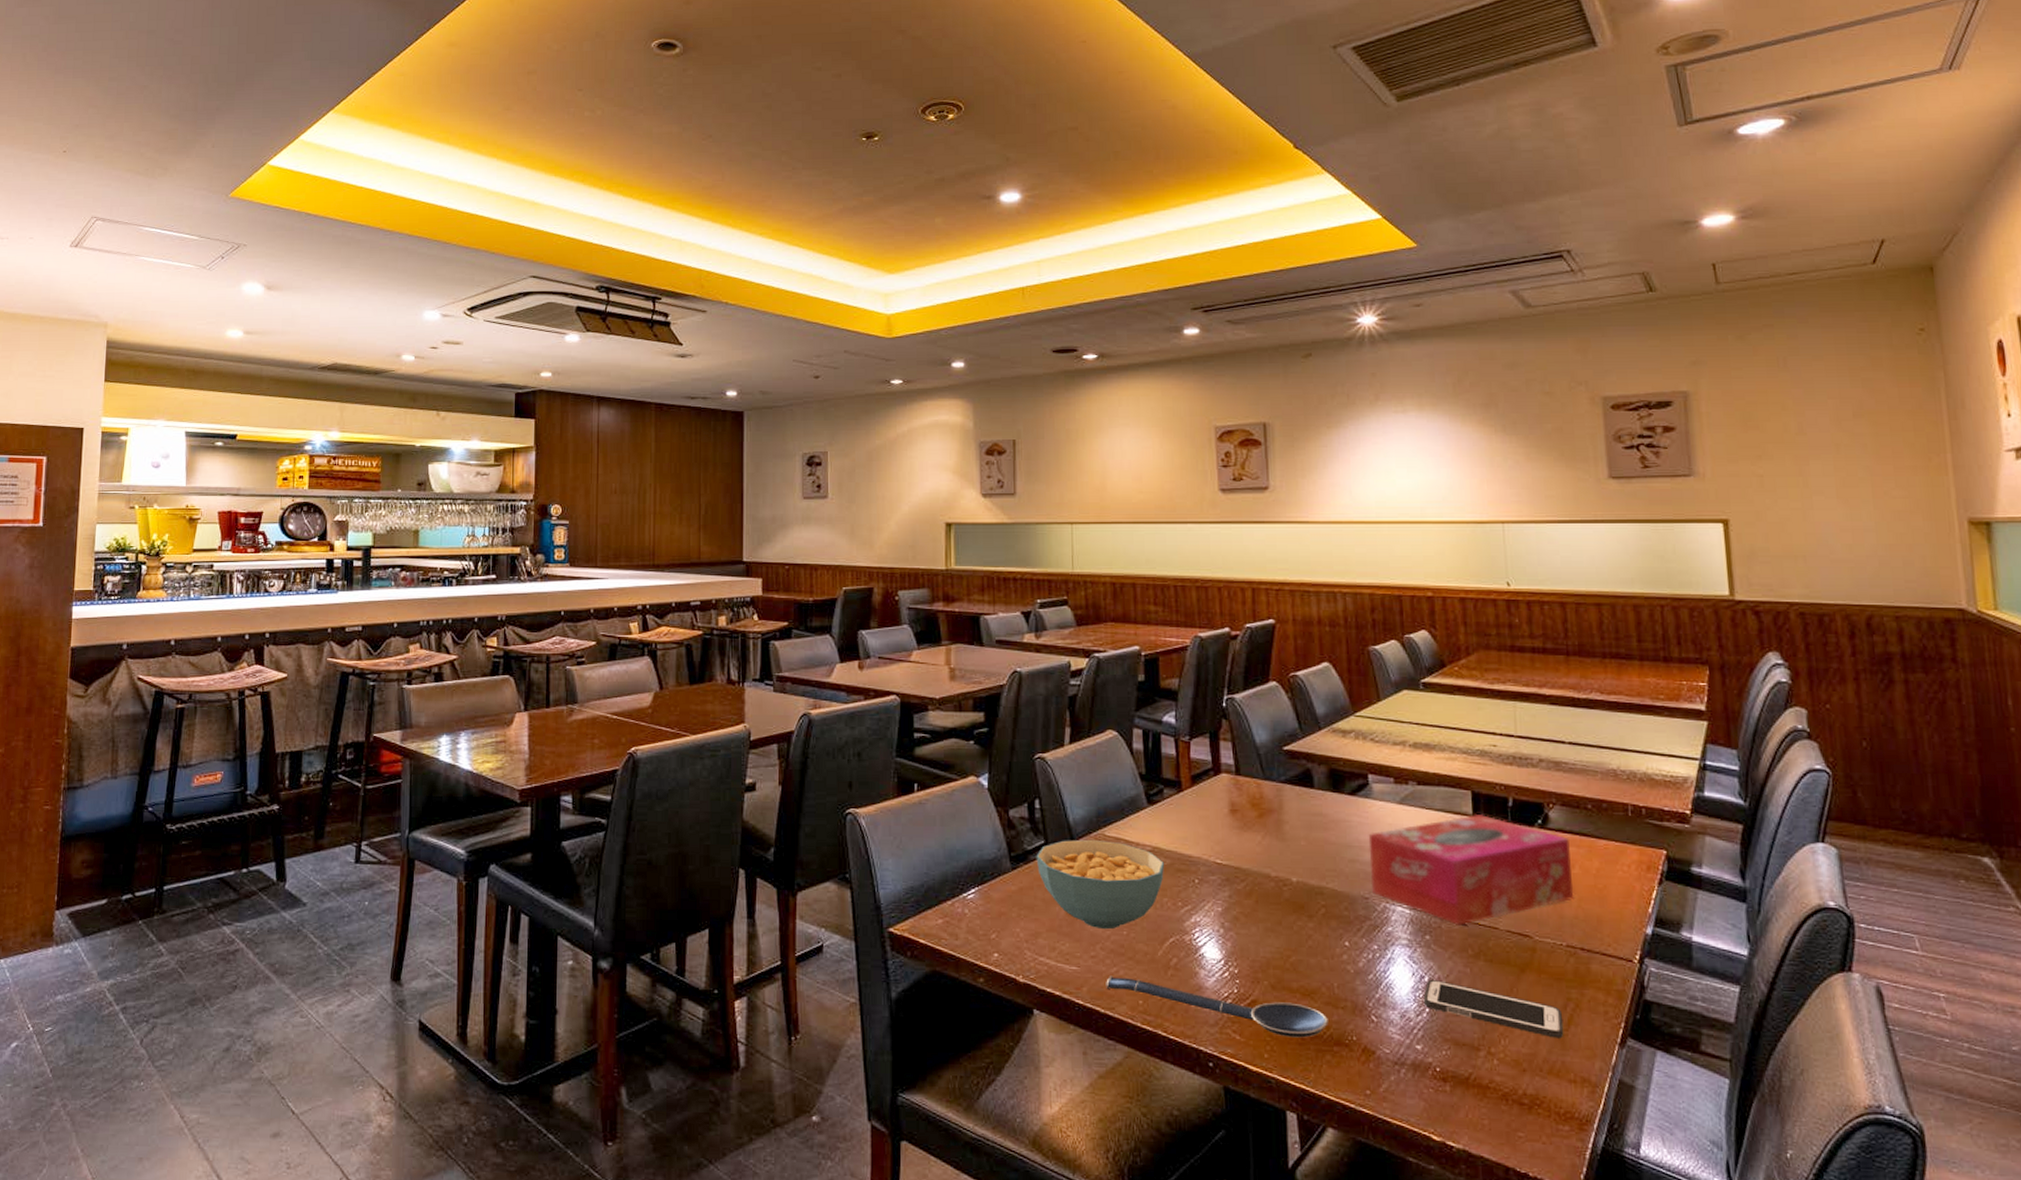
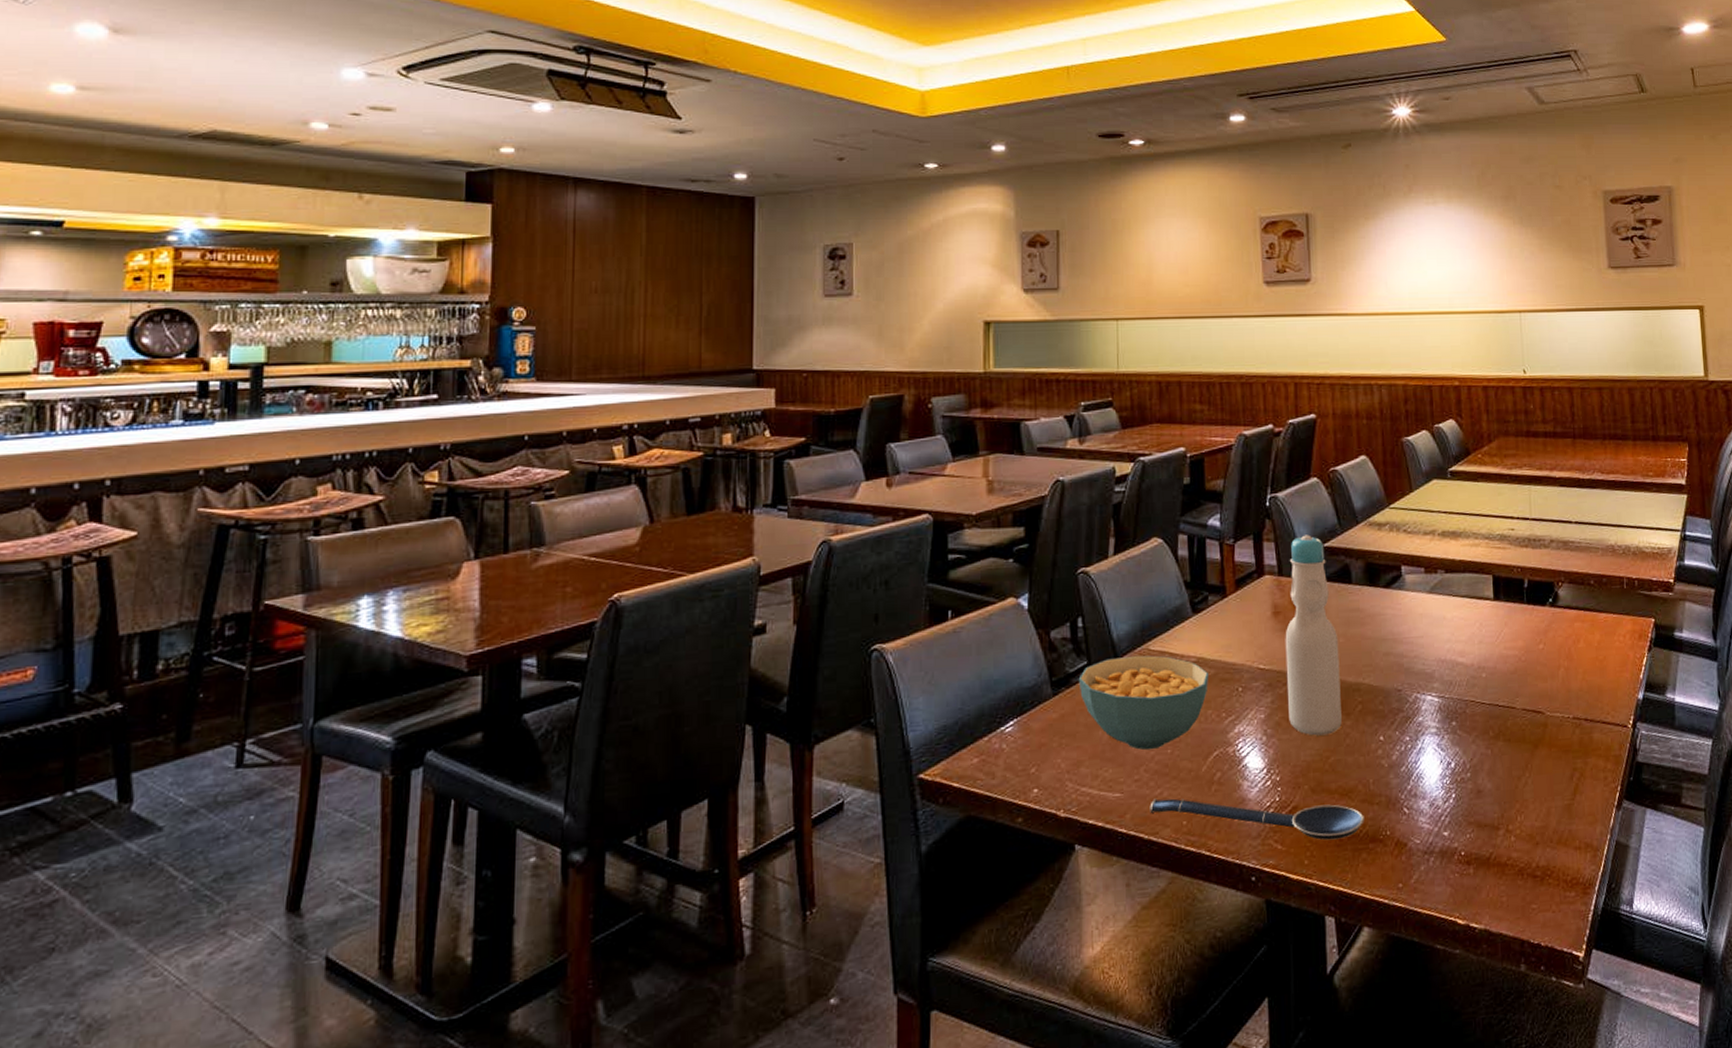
bottle: none [1243,737,1304,934] -> present [1285,534,1342,736]
tissue box: present [1368,815,1574,926] -> none [1401,598,1580,709]
cell phone: present [1423,979,1564,1039] -> none [1450,764,1571,809]

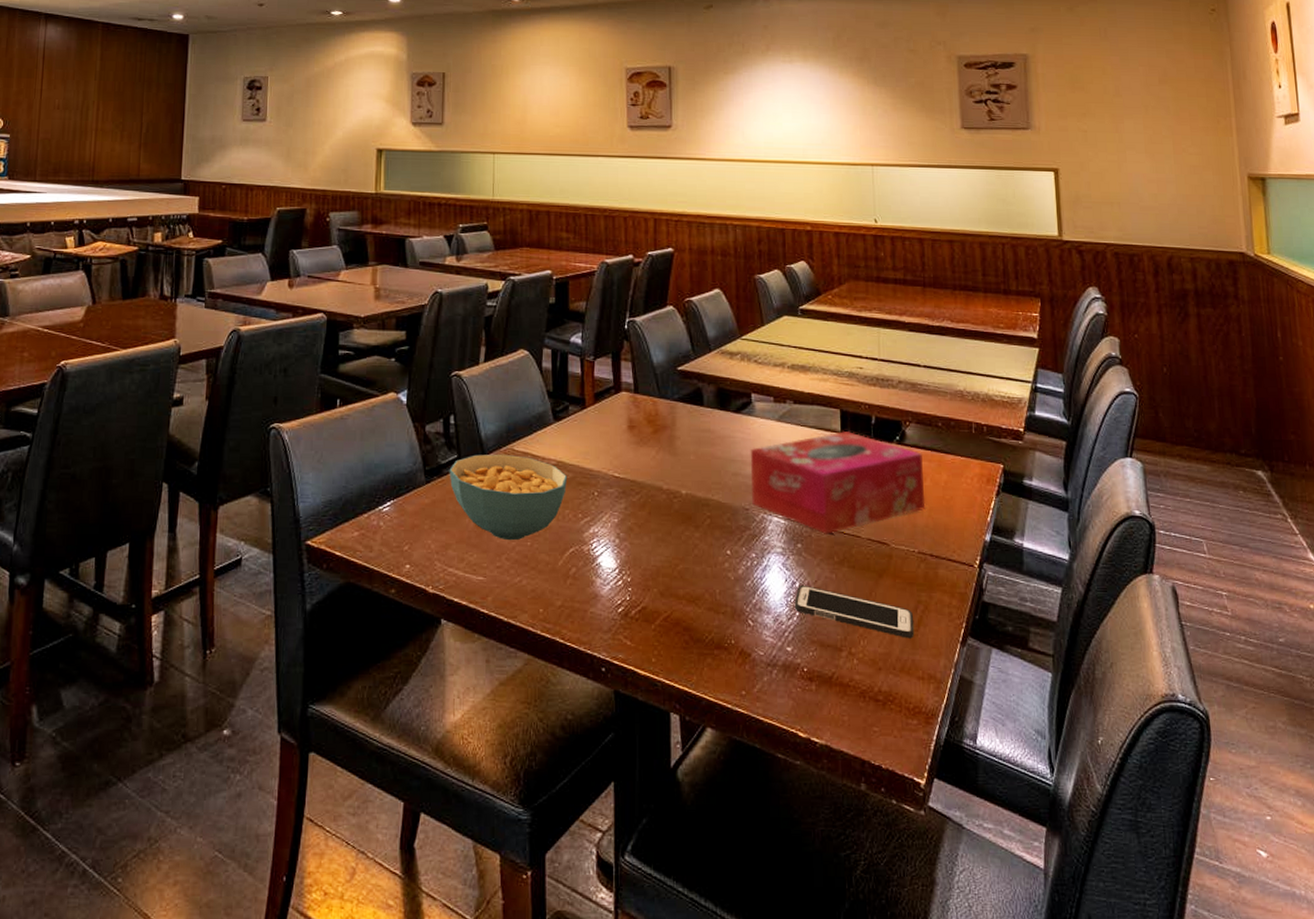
spoon: present [1150,798,1364,841] -> none [509,585,710,642]
bottle: present [1285,534,1342,736] -> none [639,358,691,544]
tissue box: none [1401,598,1580,709] -> present [750,431,926,534]
cell phone: none [1450,764,1571,809] -> present [794,584,915,639]

